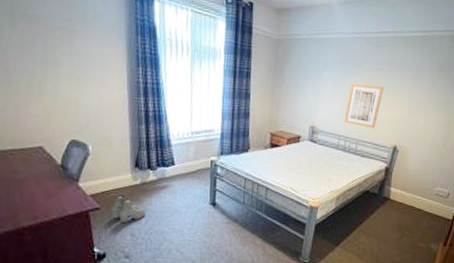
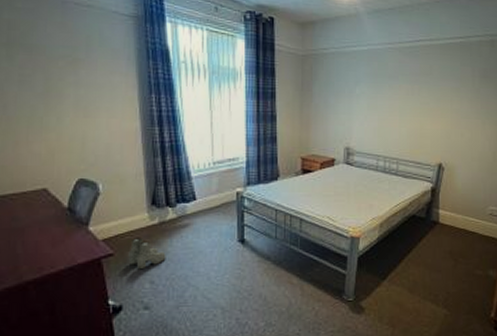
wall art: present [344,83,384,129] -> none [382,98,422,146]

